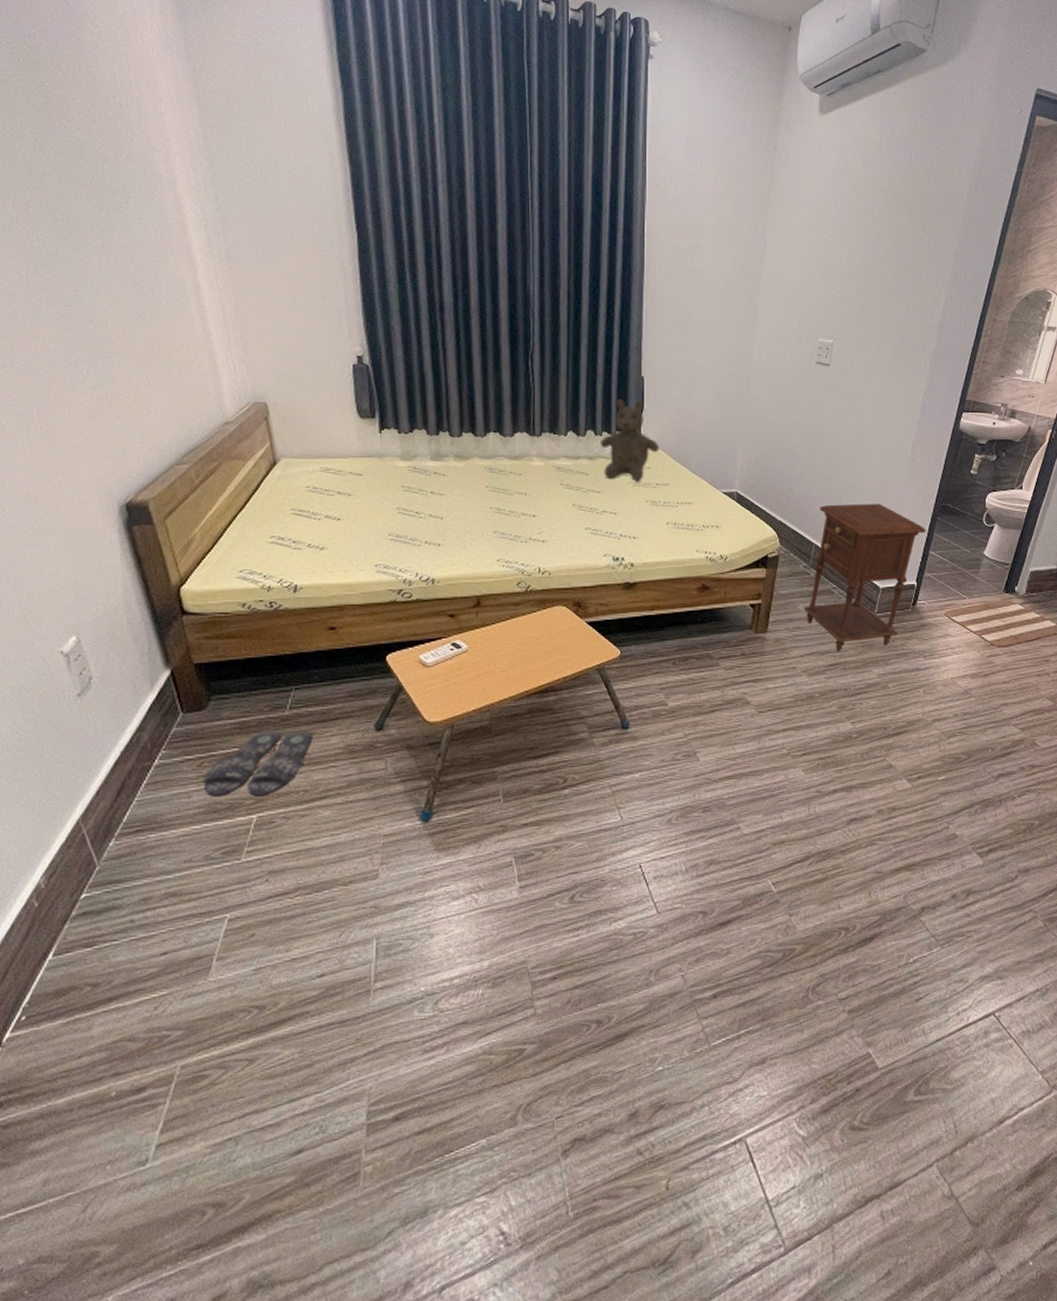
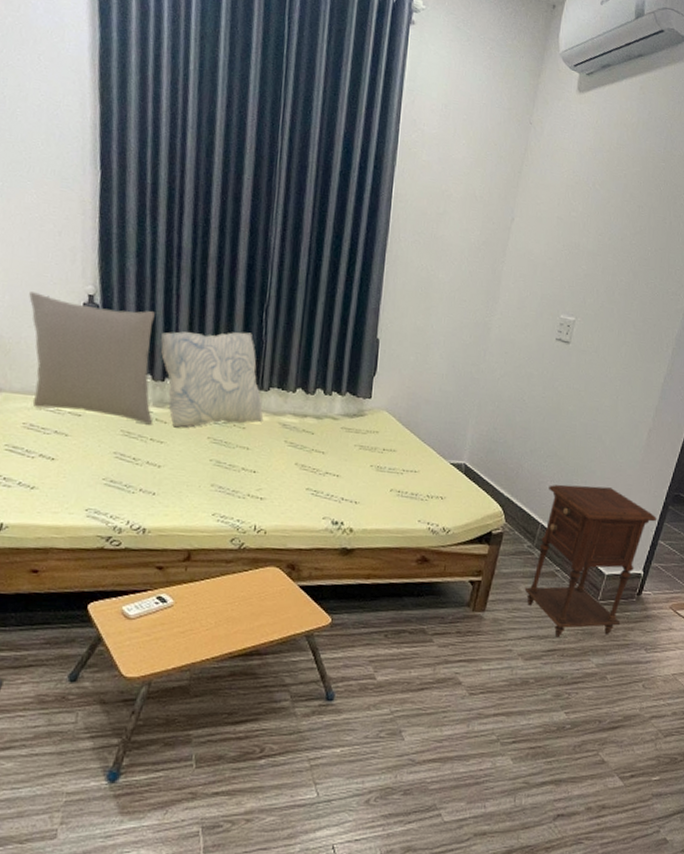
pillow: none [300,357,431,479] -> present [29,292,155,425]
cushion: none [432,380,538,479] -> present [160,331,264,428]
teddy bear: present [600,399,659,481] -> none [328,359,390,445]

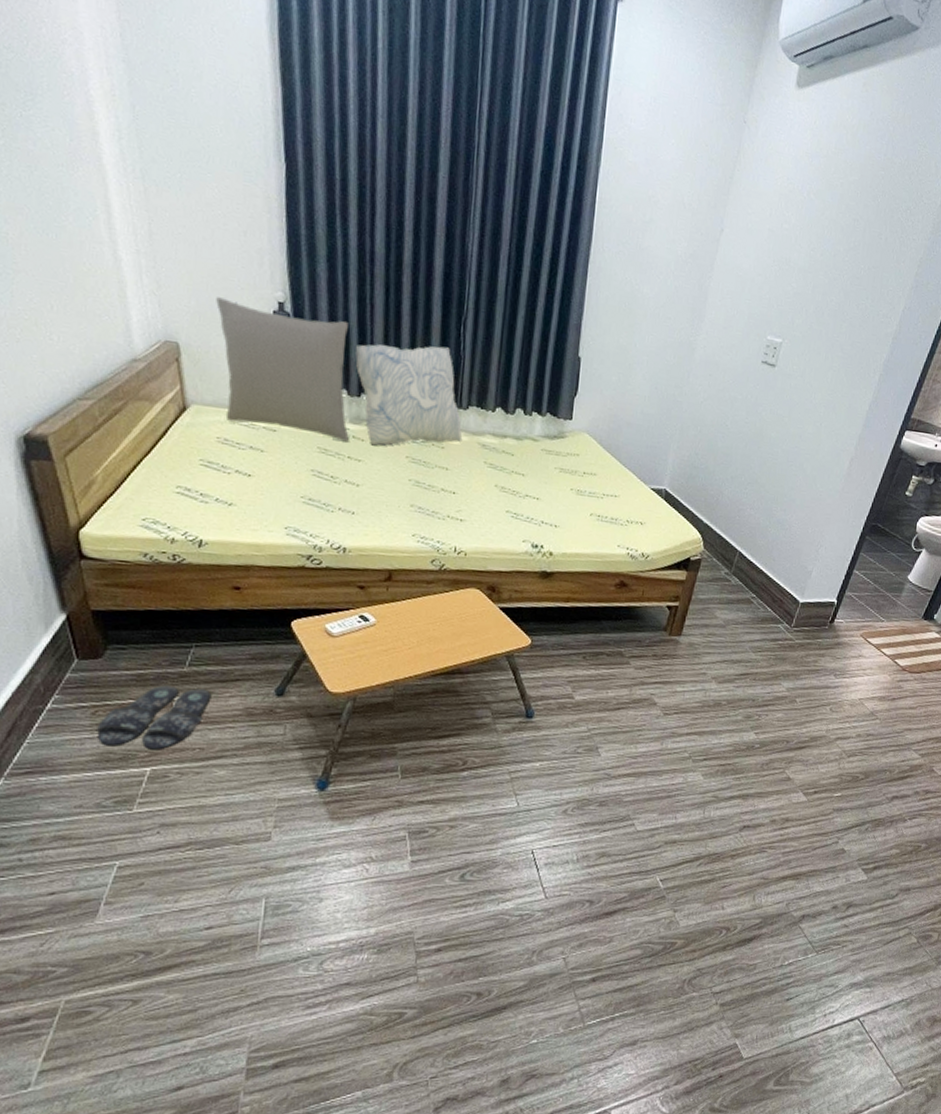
nightstand: present [524,484,657,638] -> none [720,512,853,662]

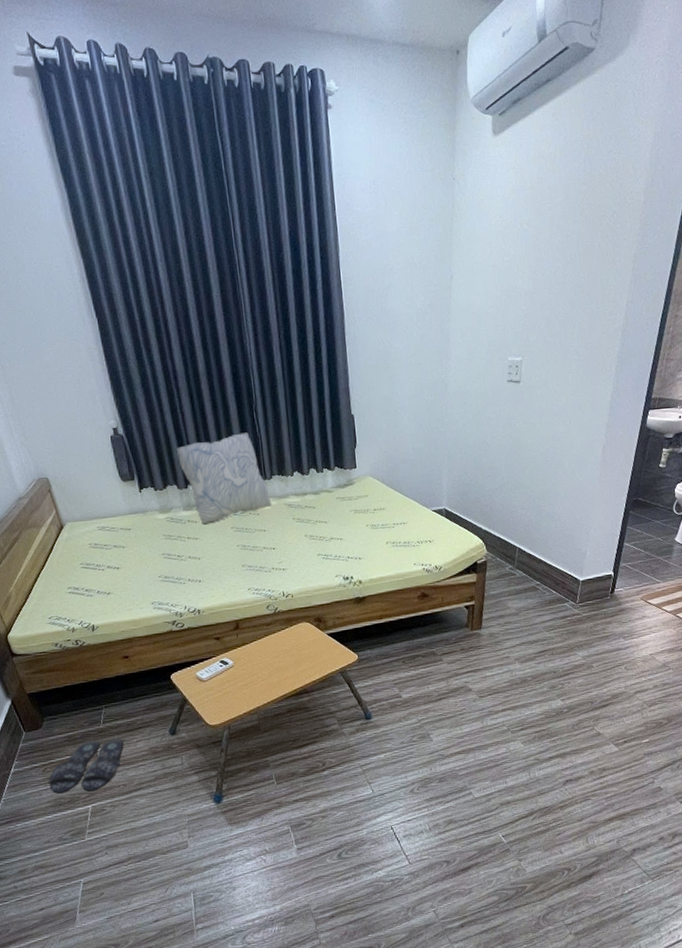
pillow: present [216,297,349,443] -> none [68,431,186,529]

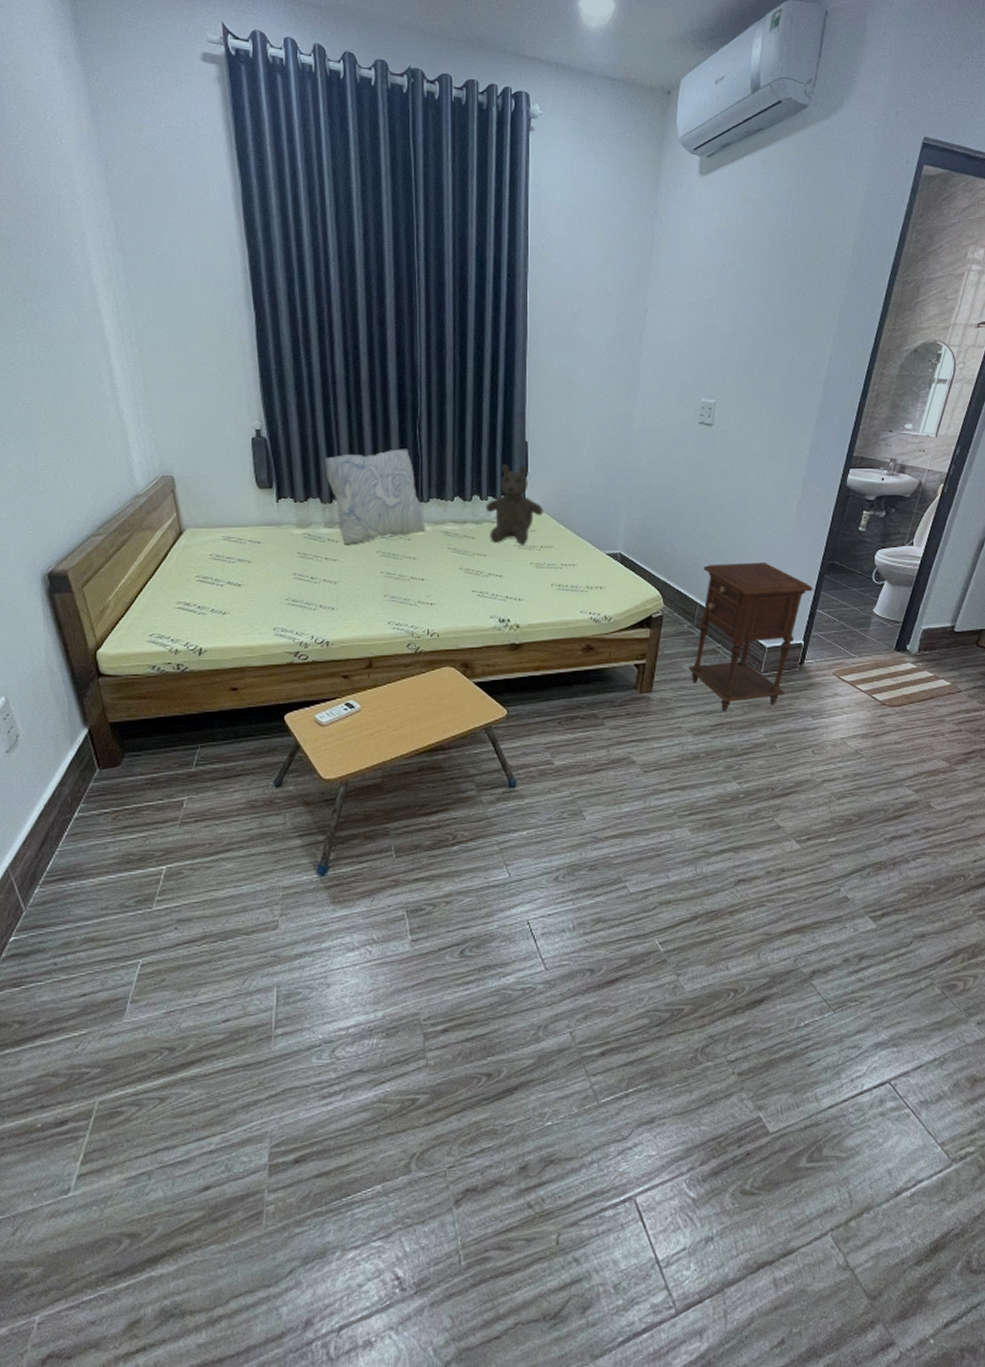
slippers: present [48,739,124,794] -> none [118,786,217,849]
teddy bear: none [322,436,374,509] -> present [485,464,543,544]
nightstand: none [512,505,620,640] -> present [688,562,813,712]

